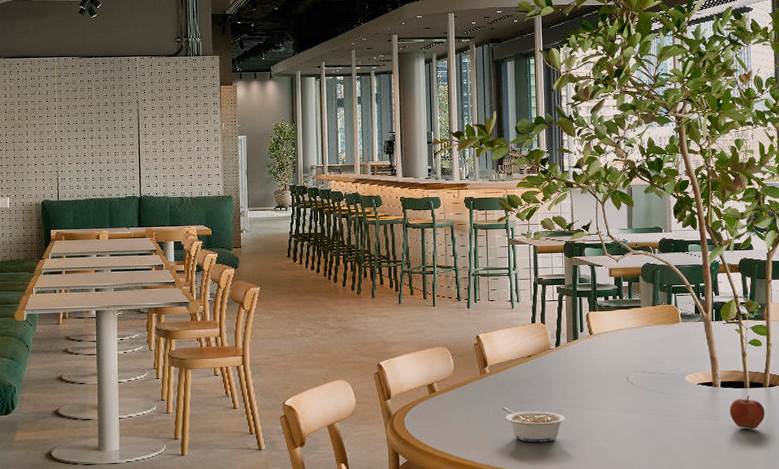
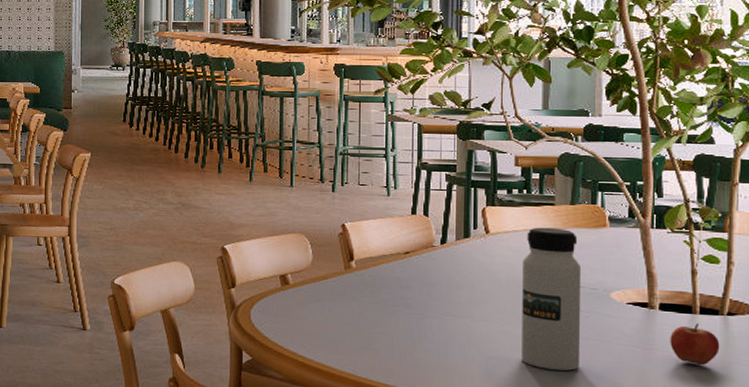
legume: present [501,407,565,443] -> none [369,309,449,354]
water bottle: none [619,326,666,445] -> present [521,227,582,371]

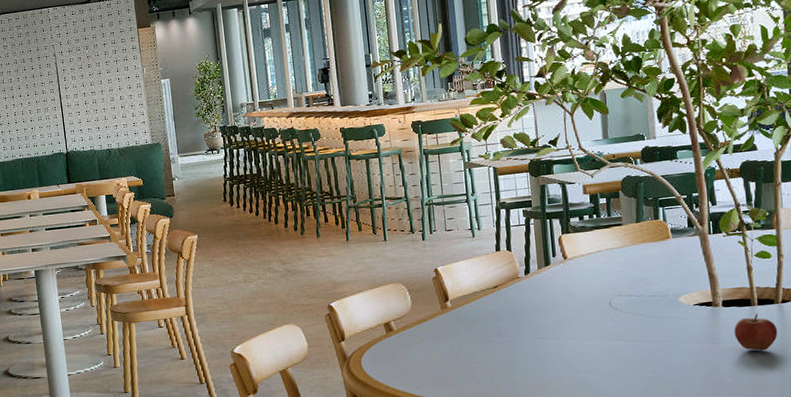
water bottle: present [521,227,582,371] -> none [599,245,658,374]

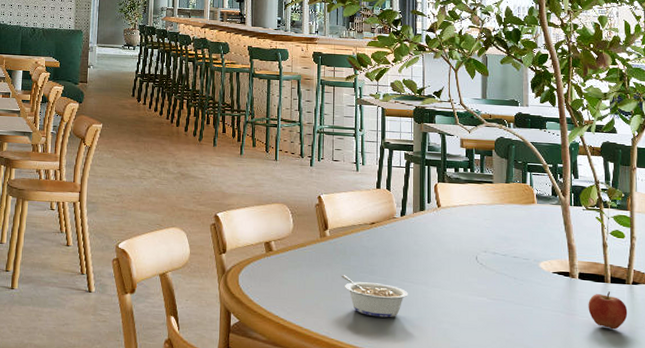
legume: none [467,342,540,378] -> present [340,275,408,318]

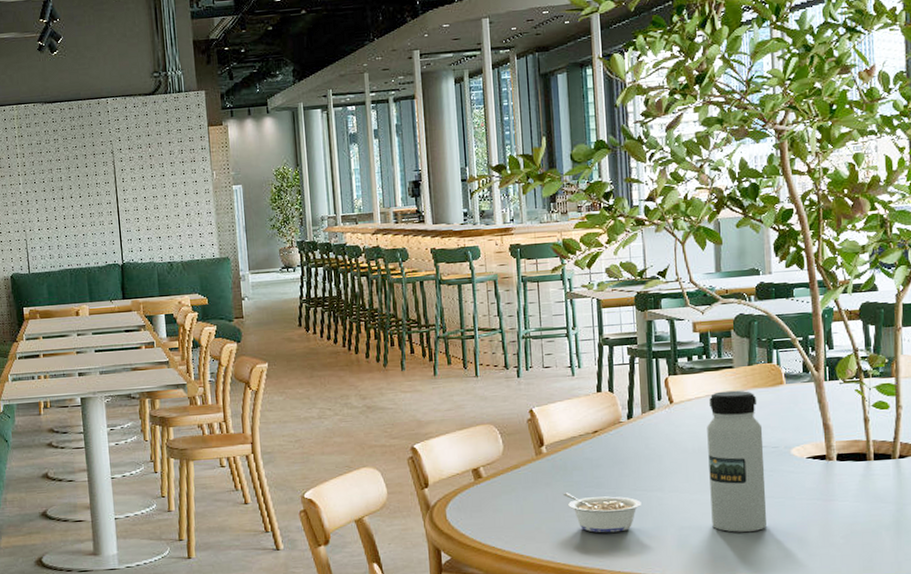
water bottle: none [468,202,517,334] -> present [707,390,767,532]
apple: present [588,291,628,330] -> none [848,469,894,510]

